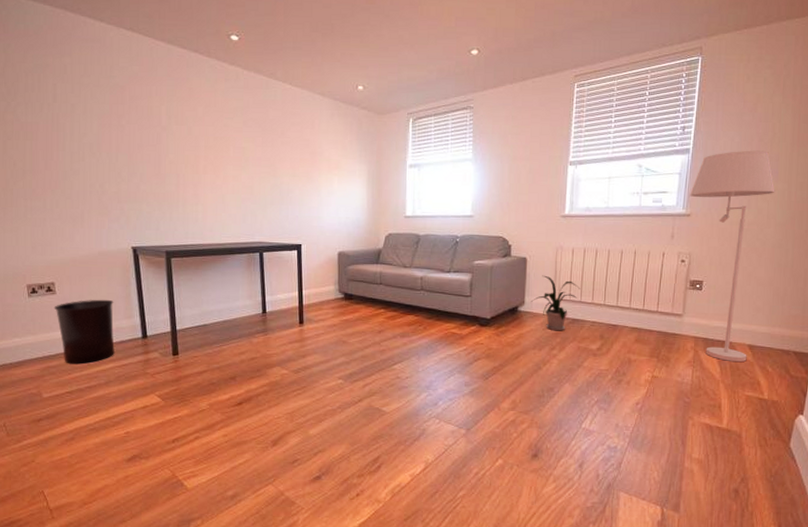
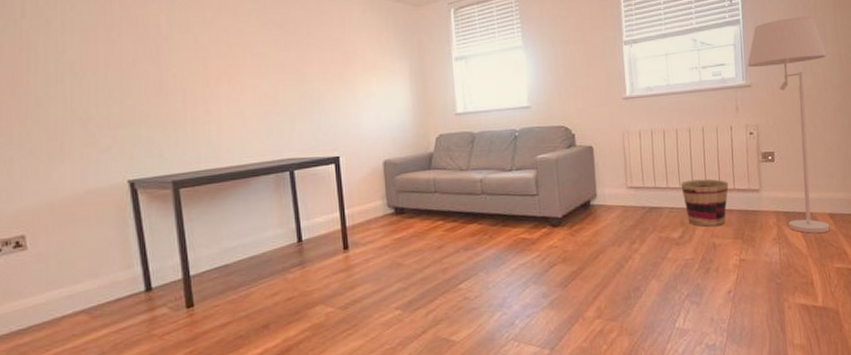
waste bin: present [54,299,115,364] -> none [24,248,109,338]
house plant: present [530,275,581,331] -> none [602,163,653,223]
basket: none [605,298,653,343] -> present [680,178,729,227]

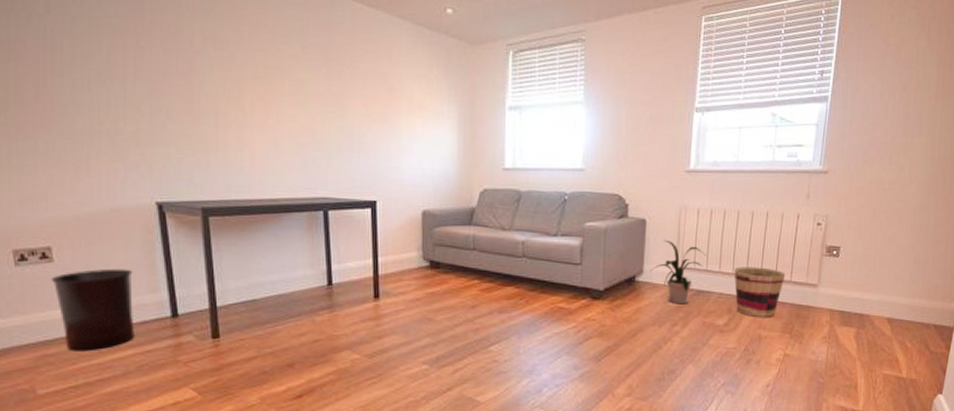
waste bin: none [24,248,109,338] -> present [50,268,135,352]
house plant: none [602,163,653,223] -> present [650,239,707,305]
floor lamp: present [747,16,830,234] -> none [827,100,918,338]

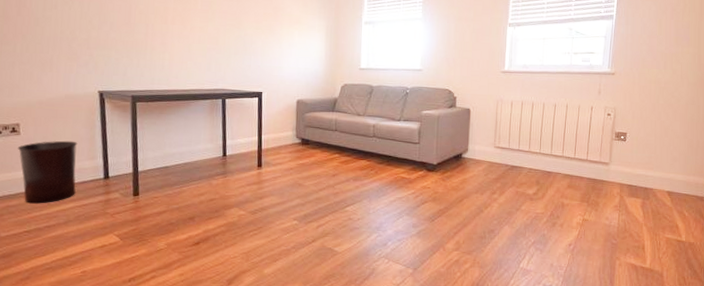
house plant: present [650,239,707,305] -> none [473,125,519,177]
basket: present [734,266,786,317] -> none [541,147,583,189]

